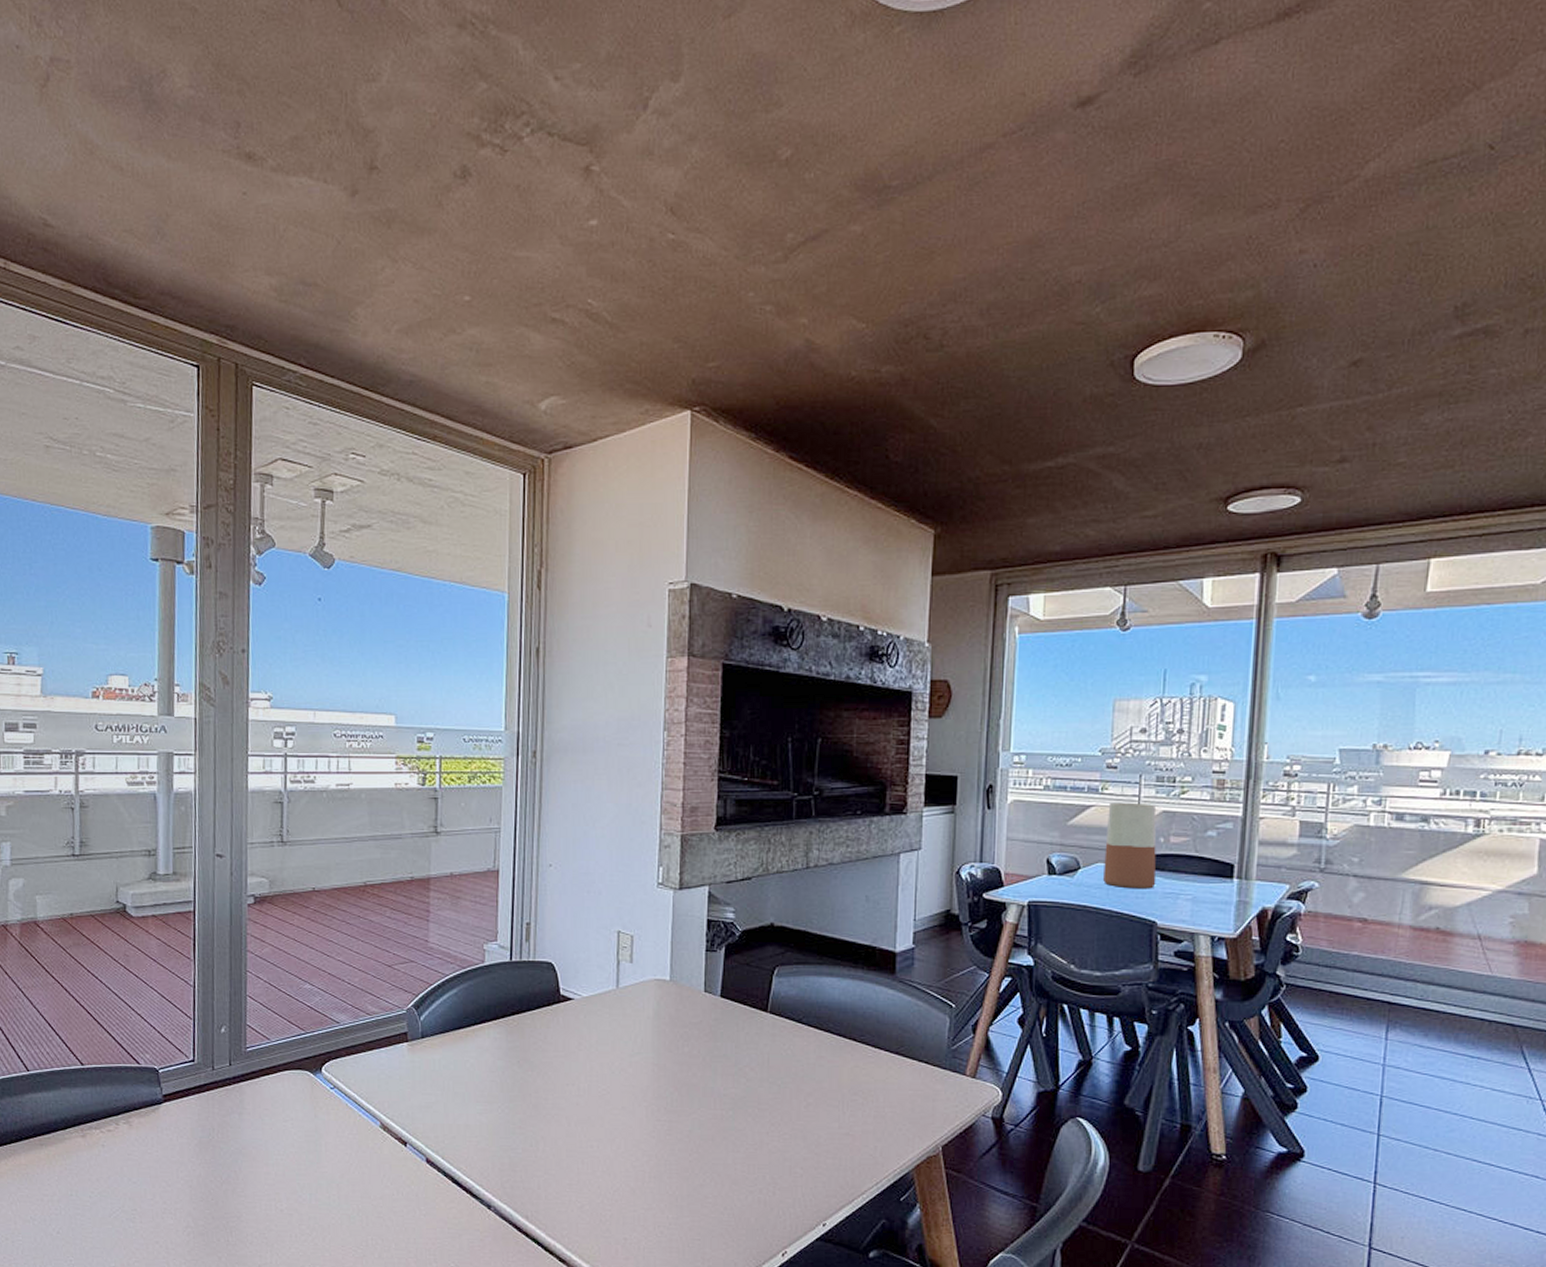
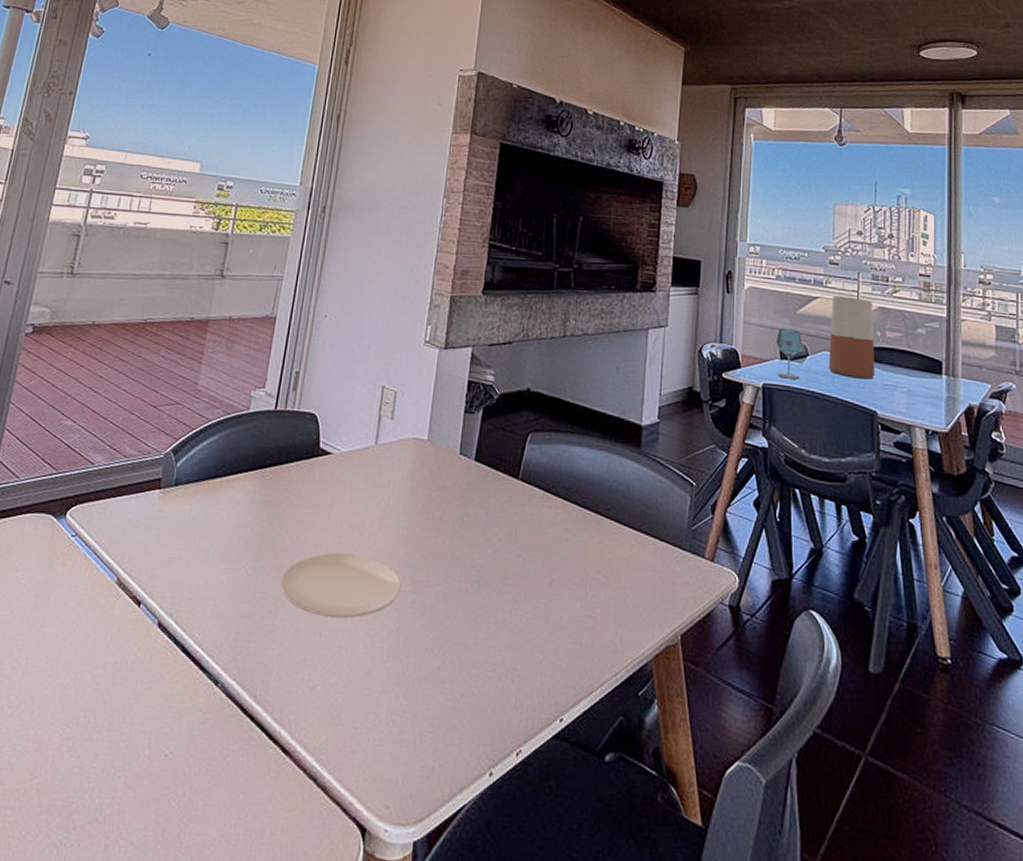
plate: none [537,1089,656,1148] -> present [280,552,401,619]
wine glass: none [1042,842,1075,894] -> present [775,328,804,380]

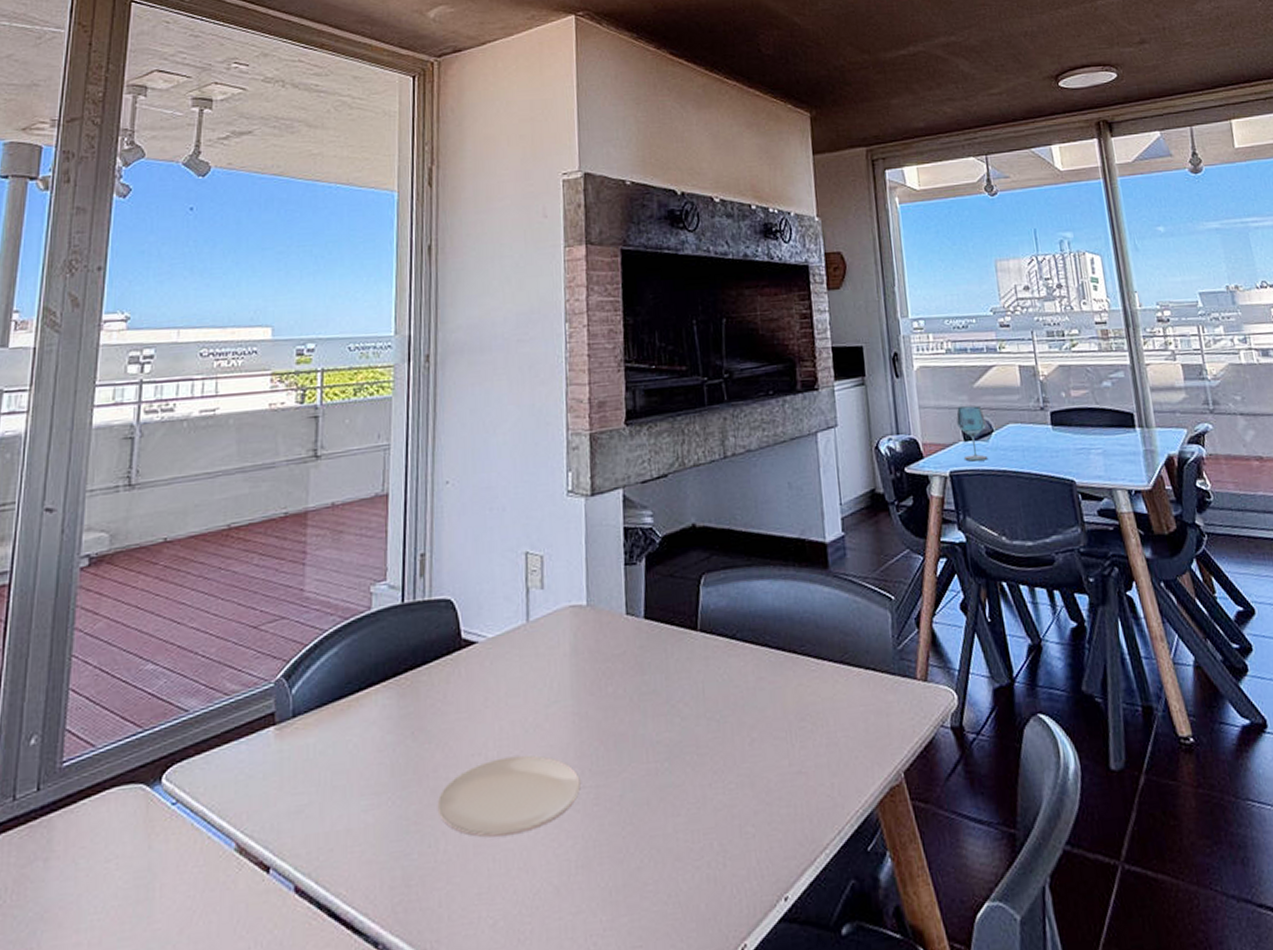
vase: present [829,295,876,380] -> none [1008,359,1067,448]

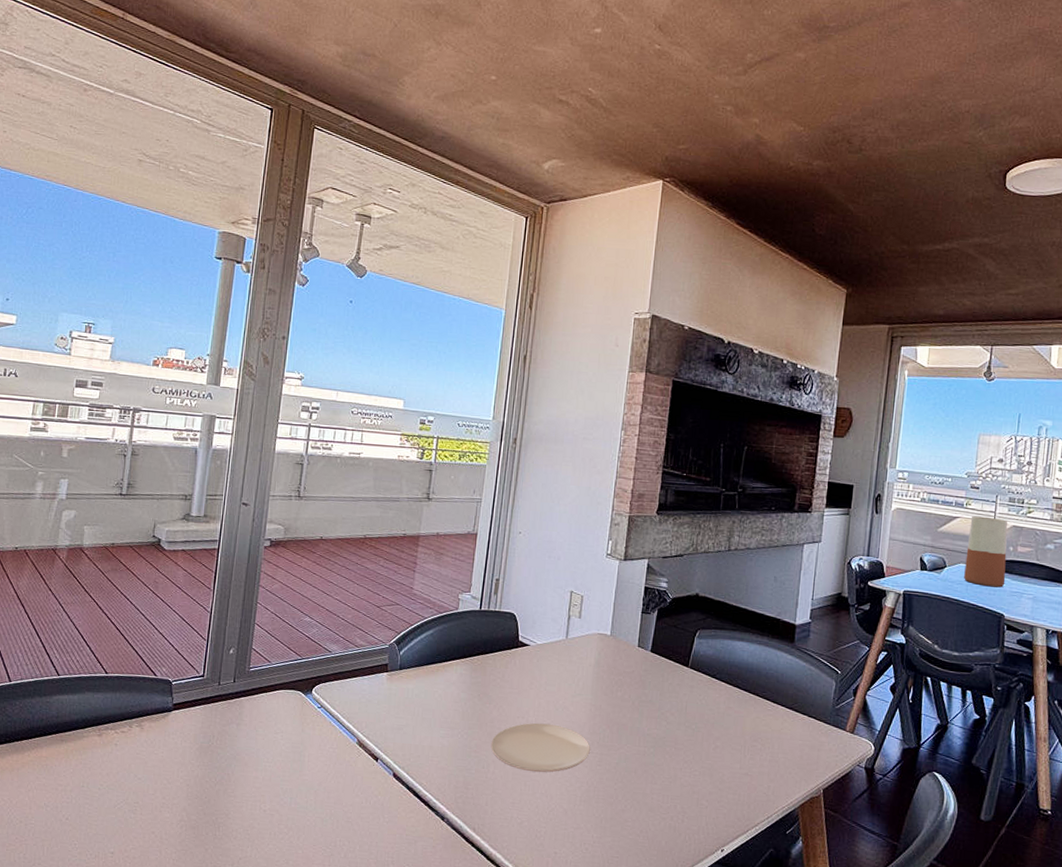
wine glass: present [956,405,989,462] -> none [917,544,942,587]
vase: none [1008,359,1067,448] -> present [964,515,1008,588]

